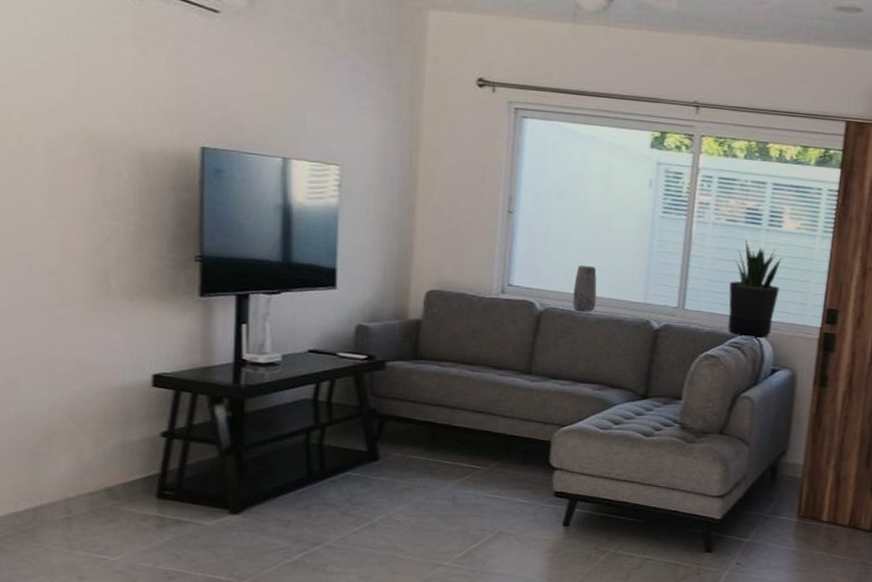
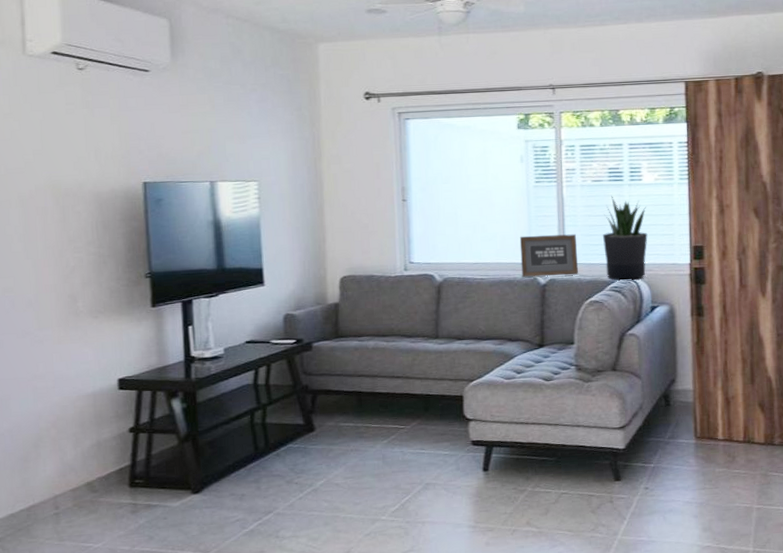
vase: present [573,265,597,312] -> none [466,236,488,277]
picture frame: none [633,271,700,324] -> present [519,234,578,278]

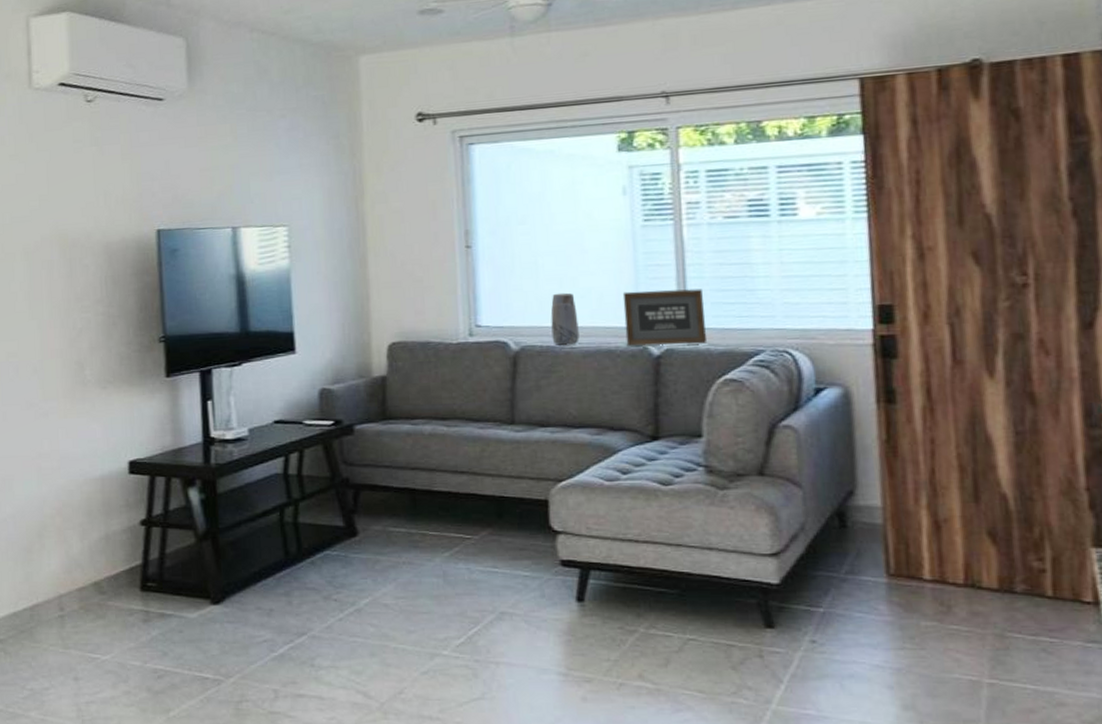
vase: none [466,236,488,277] -> present [550,292,579,345]
planter: present [602,196,648,280] -> none [740,237,808,352]

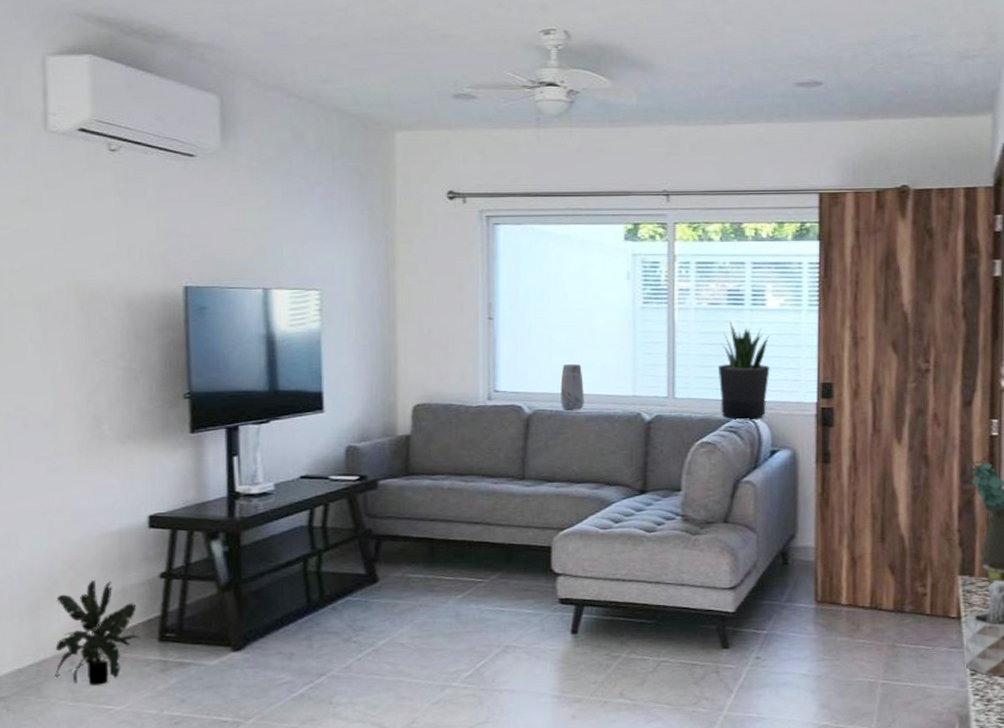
potted plant: none [46,526,124,633] -> present [55,580,140,685]
picture frame: present [622,289,706,347] -> none [622,364,689,413]
planter: none [740,237,808,352] -> present [717,322,770,420]

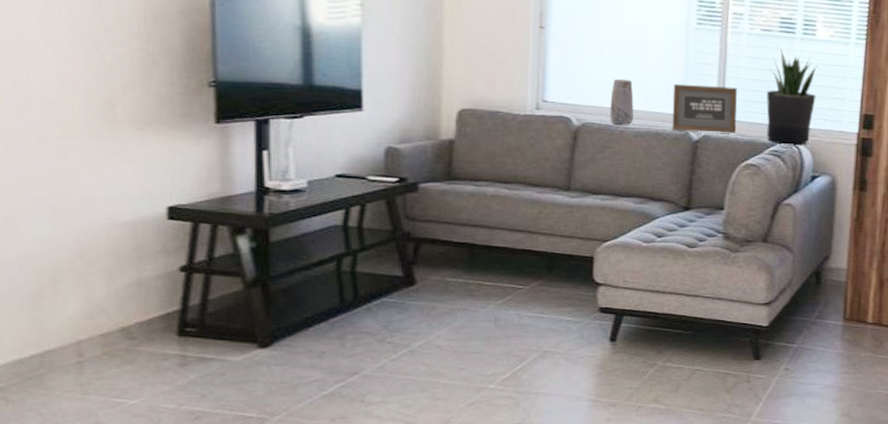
potted plant: present [55,580,140,685] -> none [60,271,157,378]
picture frame: none [622,364,689,413] -> present [672,83,737,133]

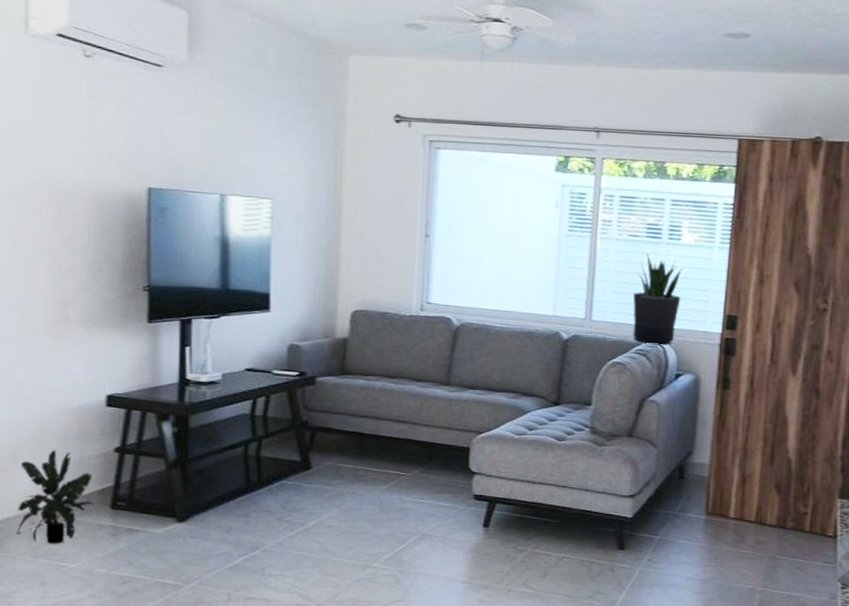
potted plant: none [60,271,157,378] -> present [17,450,95,544]
vase: present [610,78,634,125] -> none [487,282,509,325]
picture frame: present [672,83,737,133] -> none [544,286,605,333]

